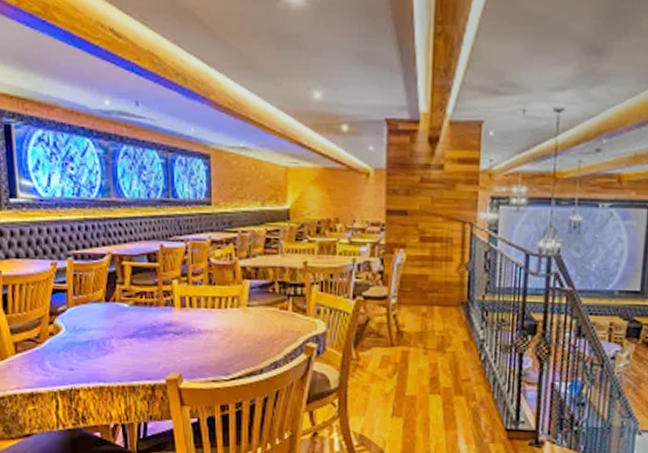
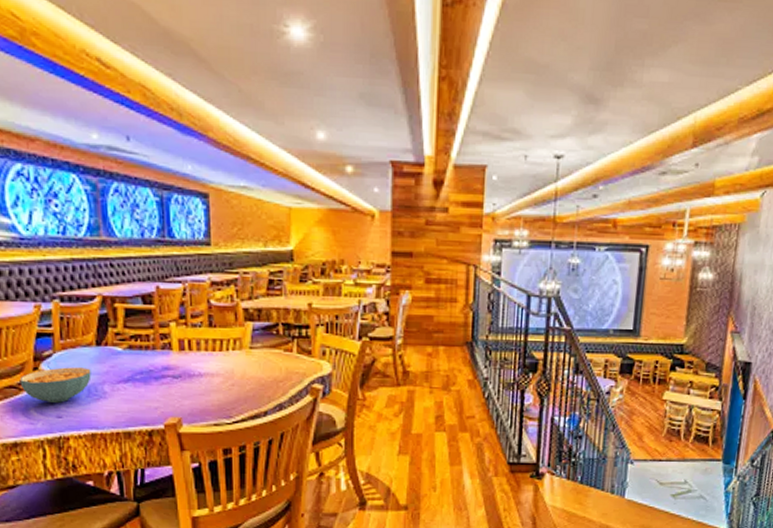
cereal bowl: none [37,322,101,356] -> present [19,367,92,403]

